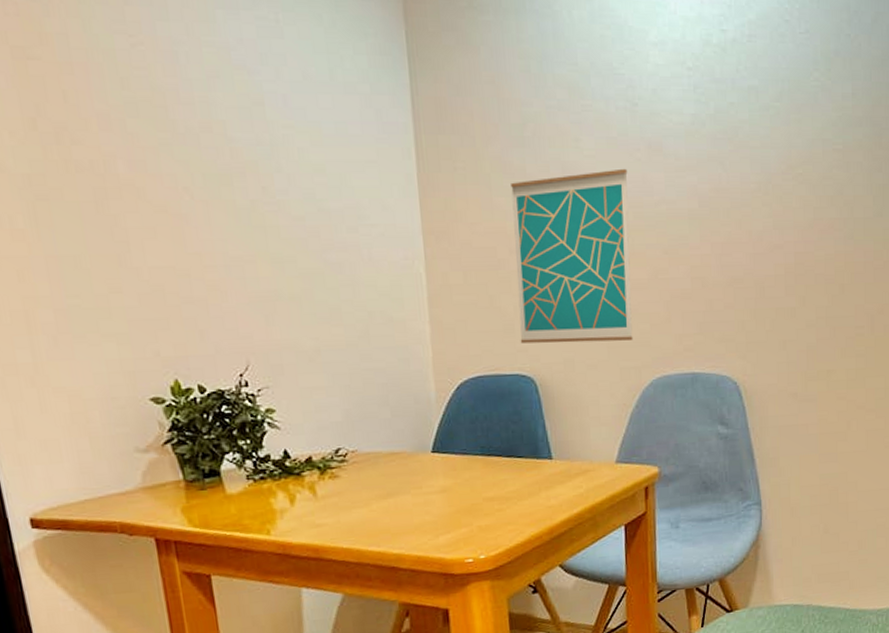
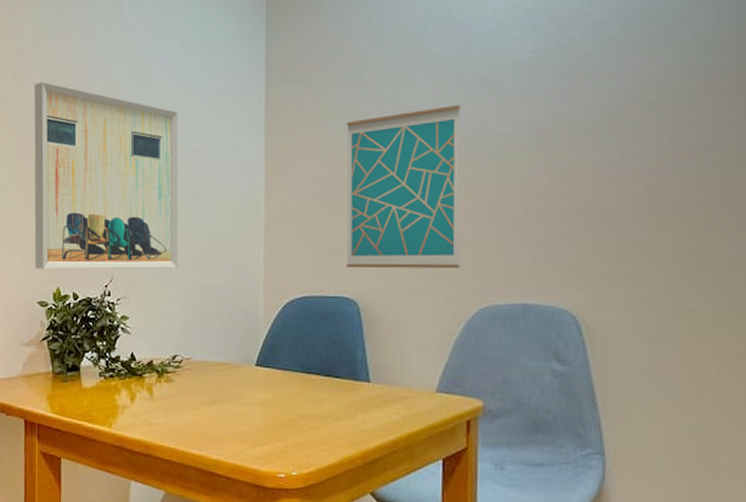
wall art: none [99,111,330,359] -> present [34,81,178,270]

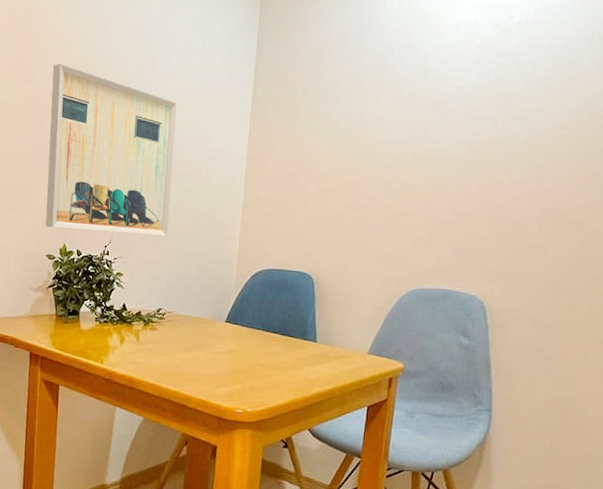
wall art: present [346,104,461,269] -> none [306,120,413,256]

